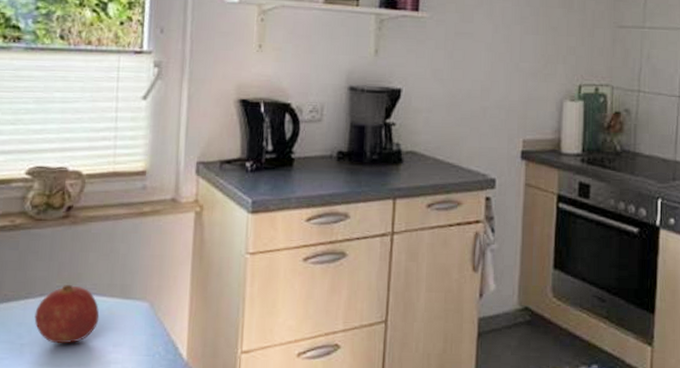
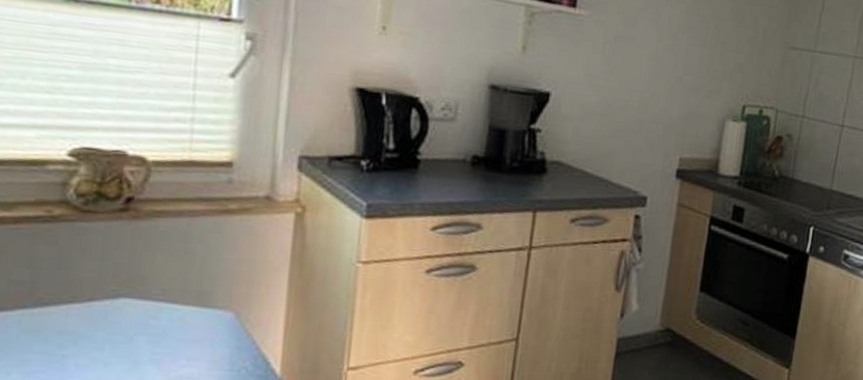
fruit: present [34,284,100,344] -> none [80,288,169,357]

